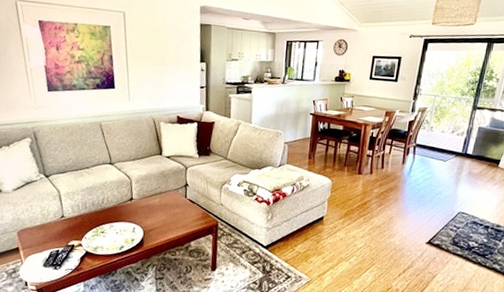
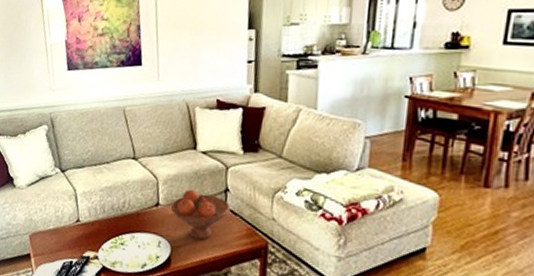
fruit bowl: none [143,185,190,224] -> present [171,189,231,240]

